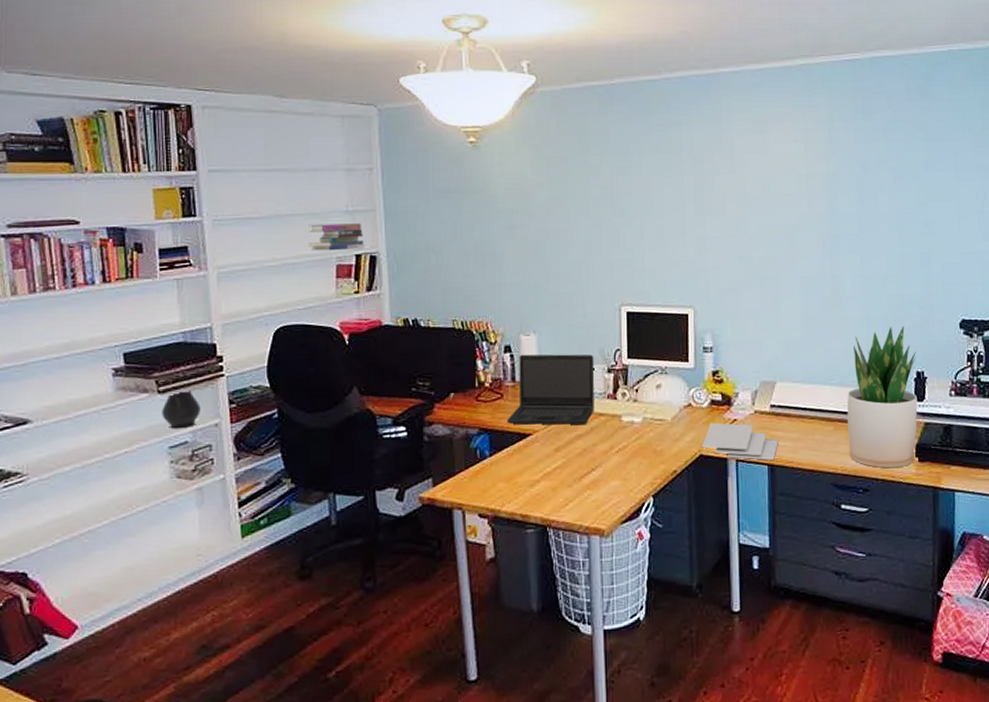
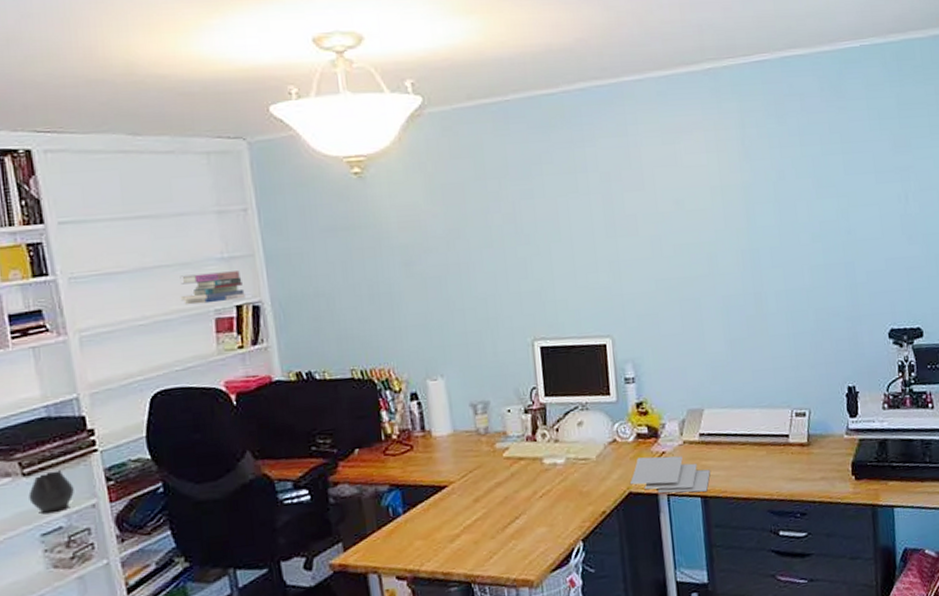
laptop: present [506,354,595,425] -> none [419,395,513,477]
planter: present [847,325,918,469] -> none [778,340,852,490]

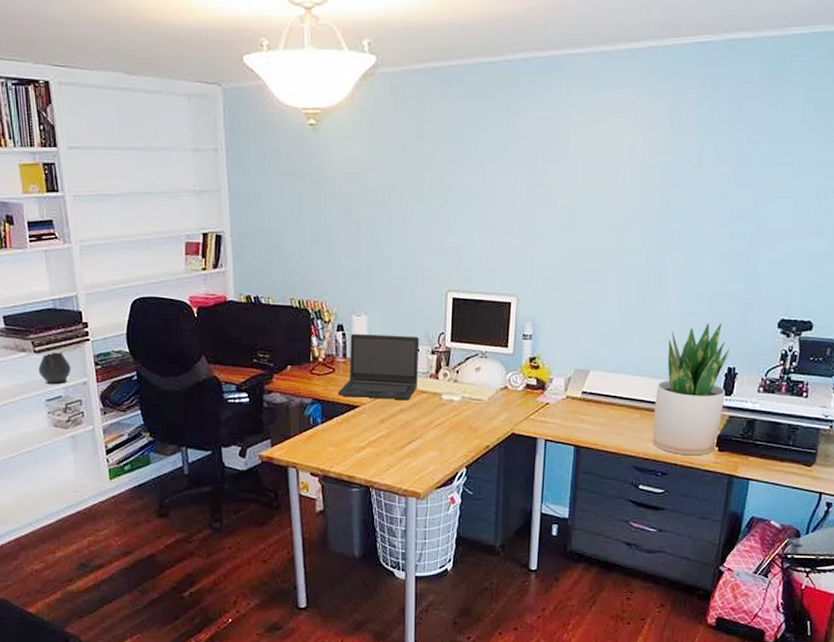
books: present [180,271,245,305] -> none [159,202,210,229]
laptop: none [419,395,513,477] -> present [337,333,420,400]
papers: present [629,456,710,493] -> none [513,405,586,442]
planter: none [778,340,852,490] -> present [652,322,730,456]

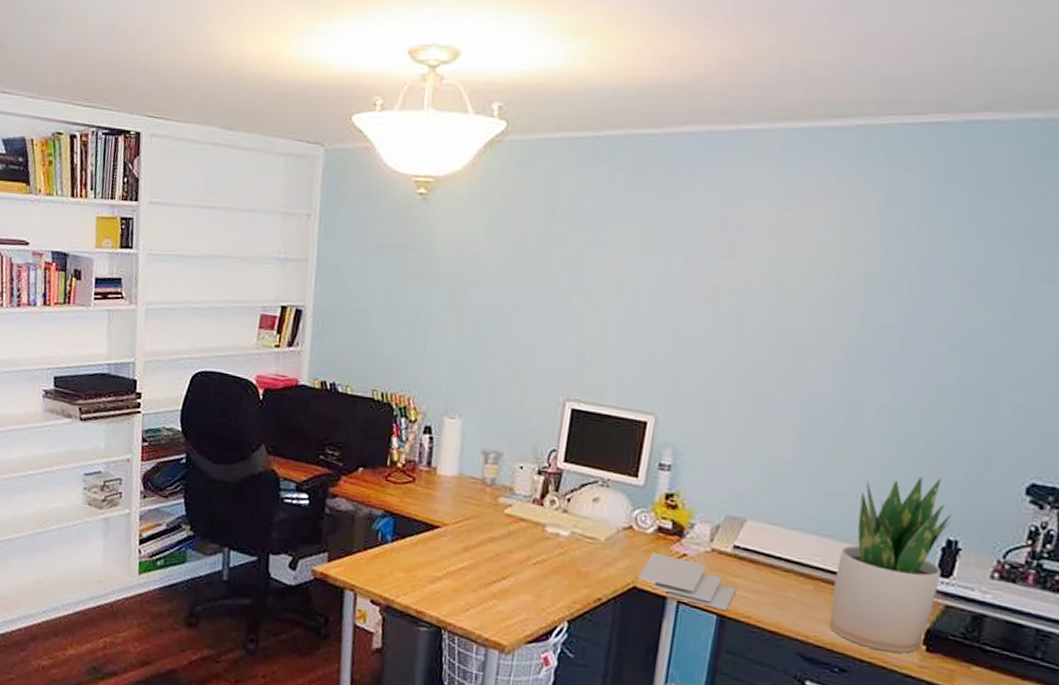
vase: present [38,352,71,385] -> none [81,422,116,458]
laptop: present [337,333,420,400] -> none [415,438,525,527]
papers: none [513,405,586,442] -> present [636,553,736,611]

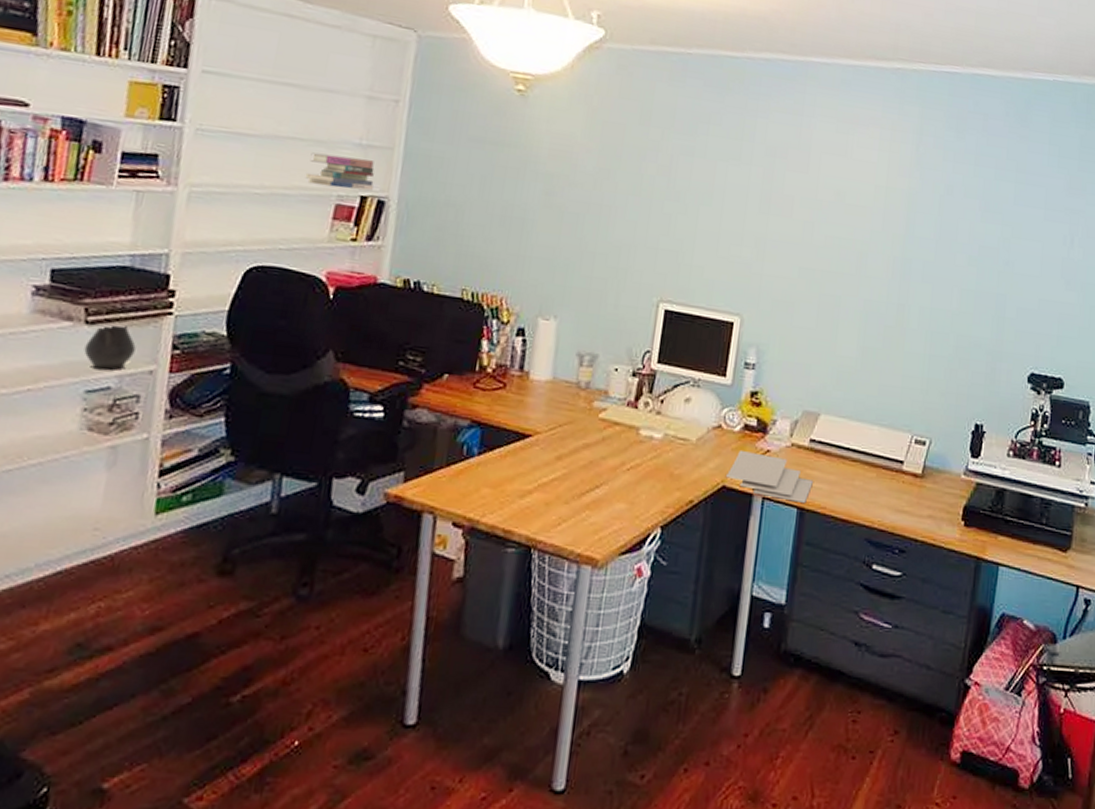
vase: none [81,422,116,458] -> present [84,326,136,371]
books: none [235,268,292,301] -> present [305,152,375,191]
planter: present [829,477,952,654] -> none [889,370,978,531]

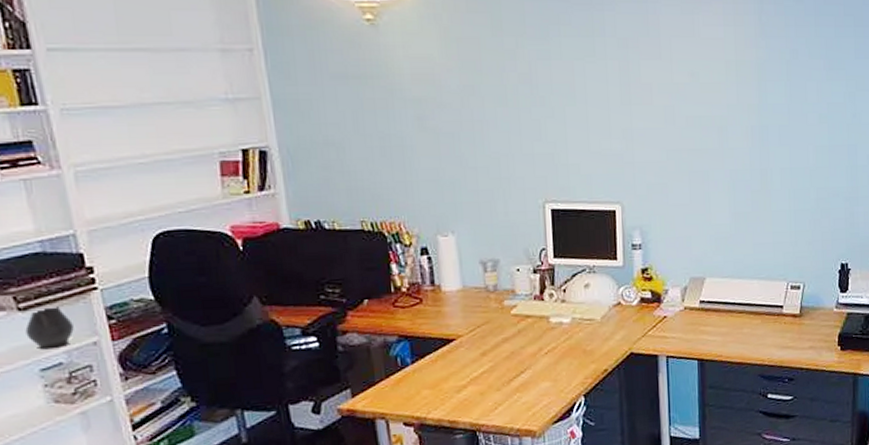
books: present [305,152,375,191] -> none [181,113,251,146]
papers: present [725,451,813,503] -> none [631,320,708,356]

